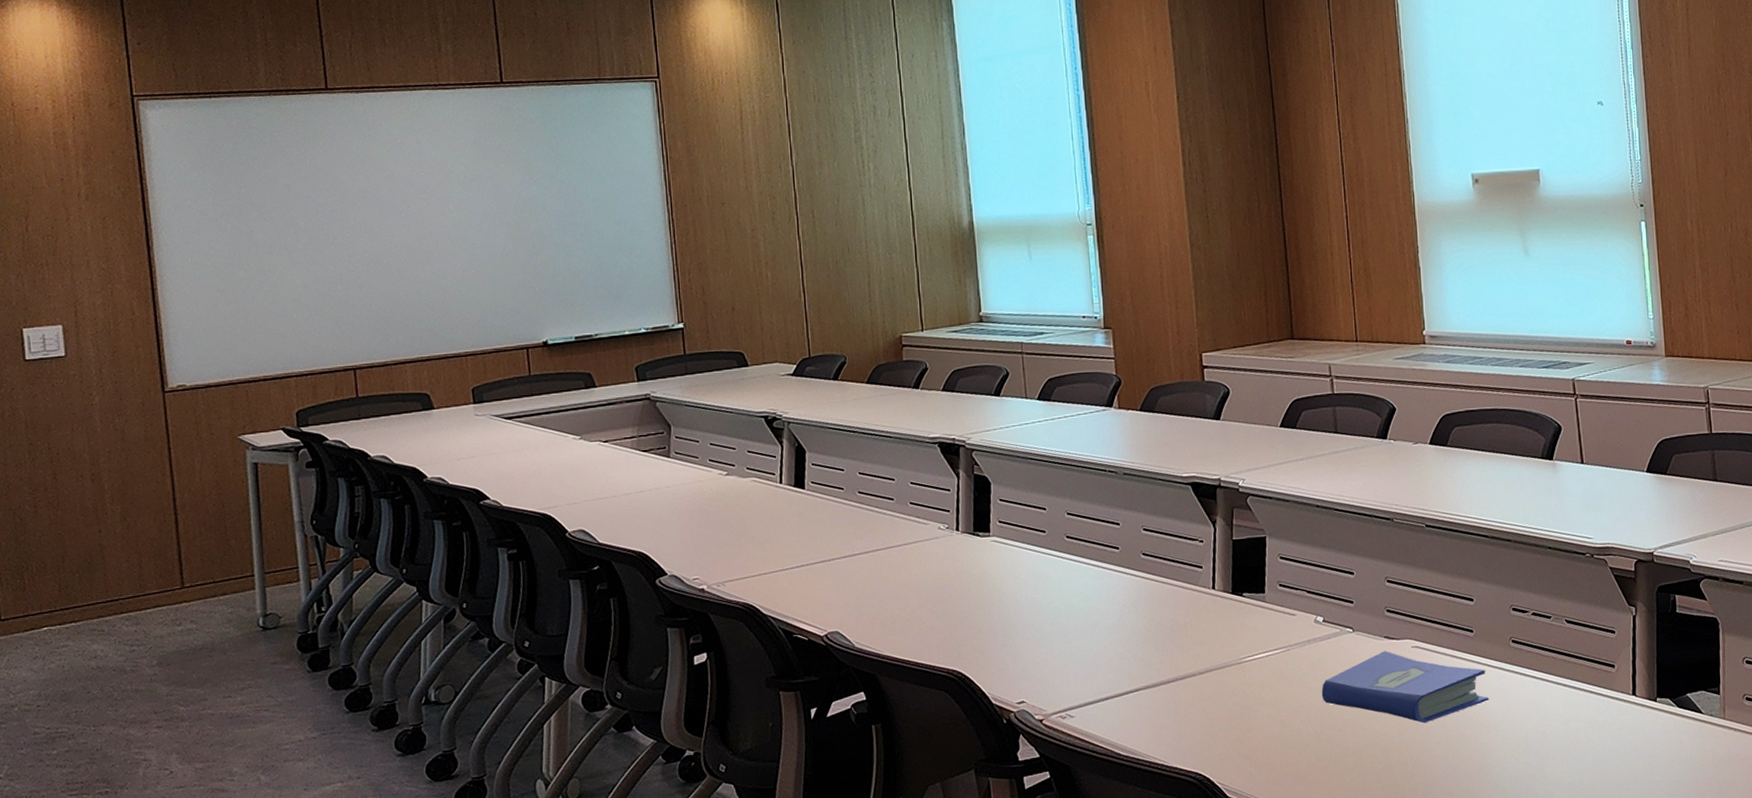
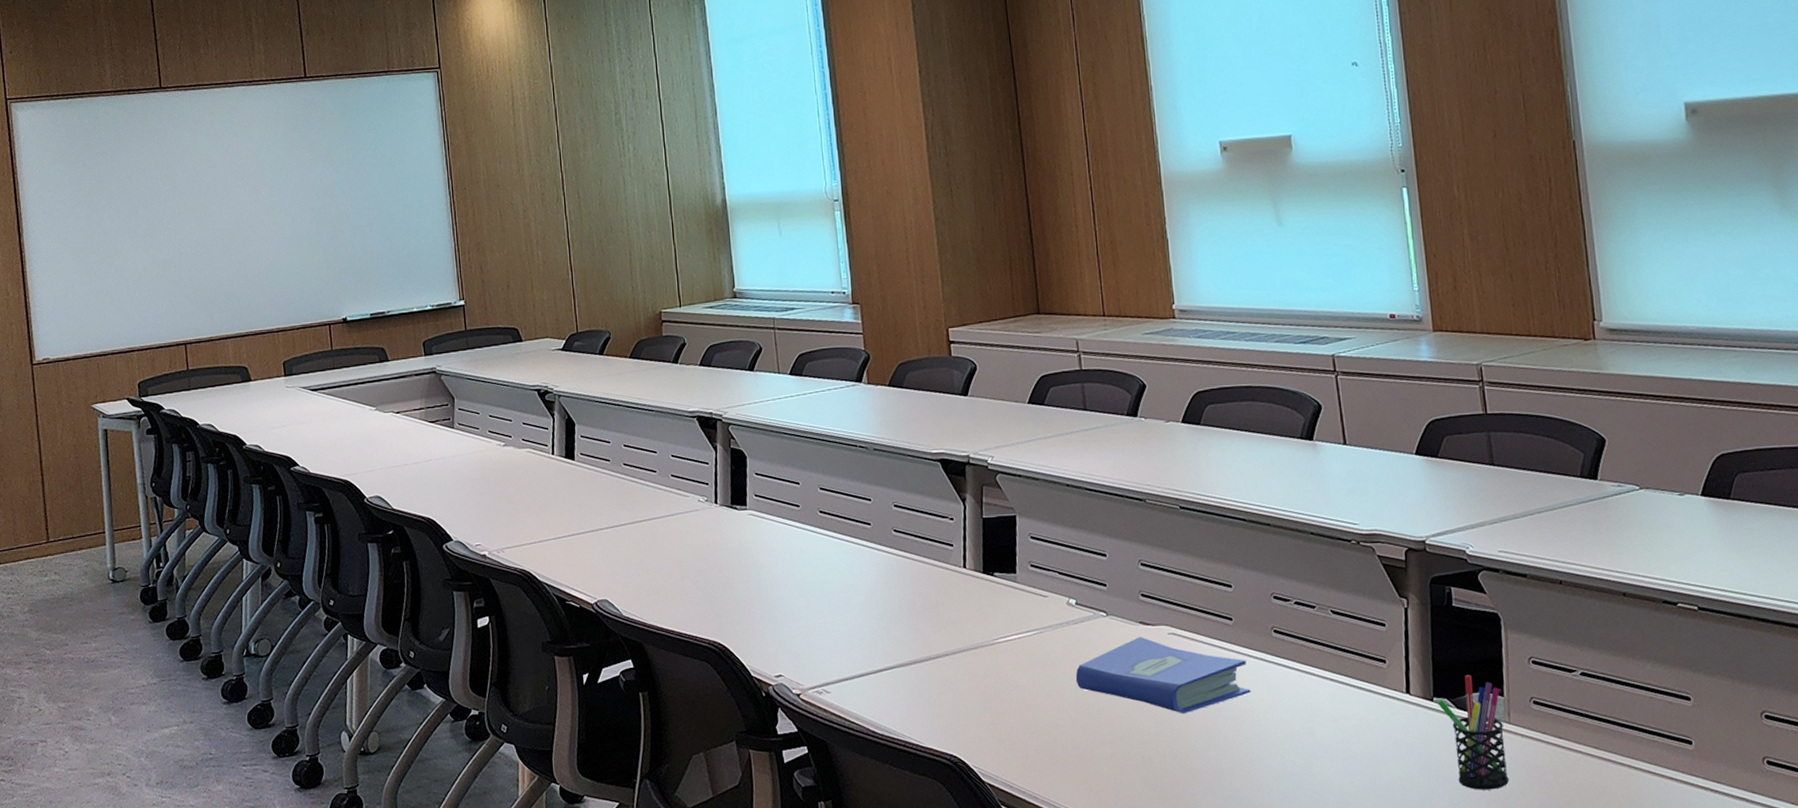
pen holder: none [1660,676,1722,782] -> present [1437,675,1509,790]

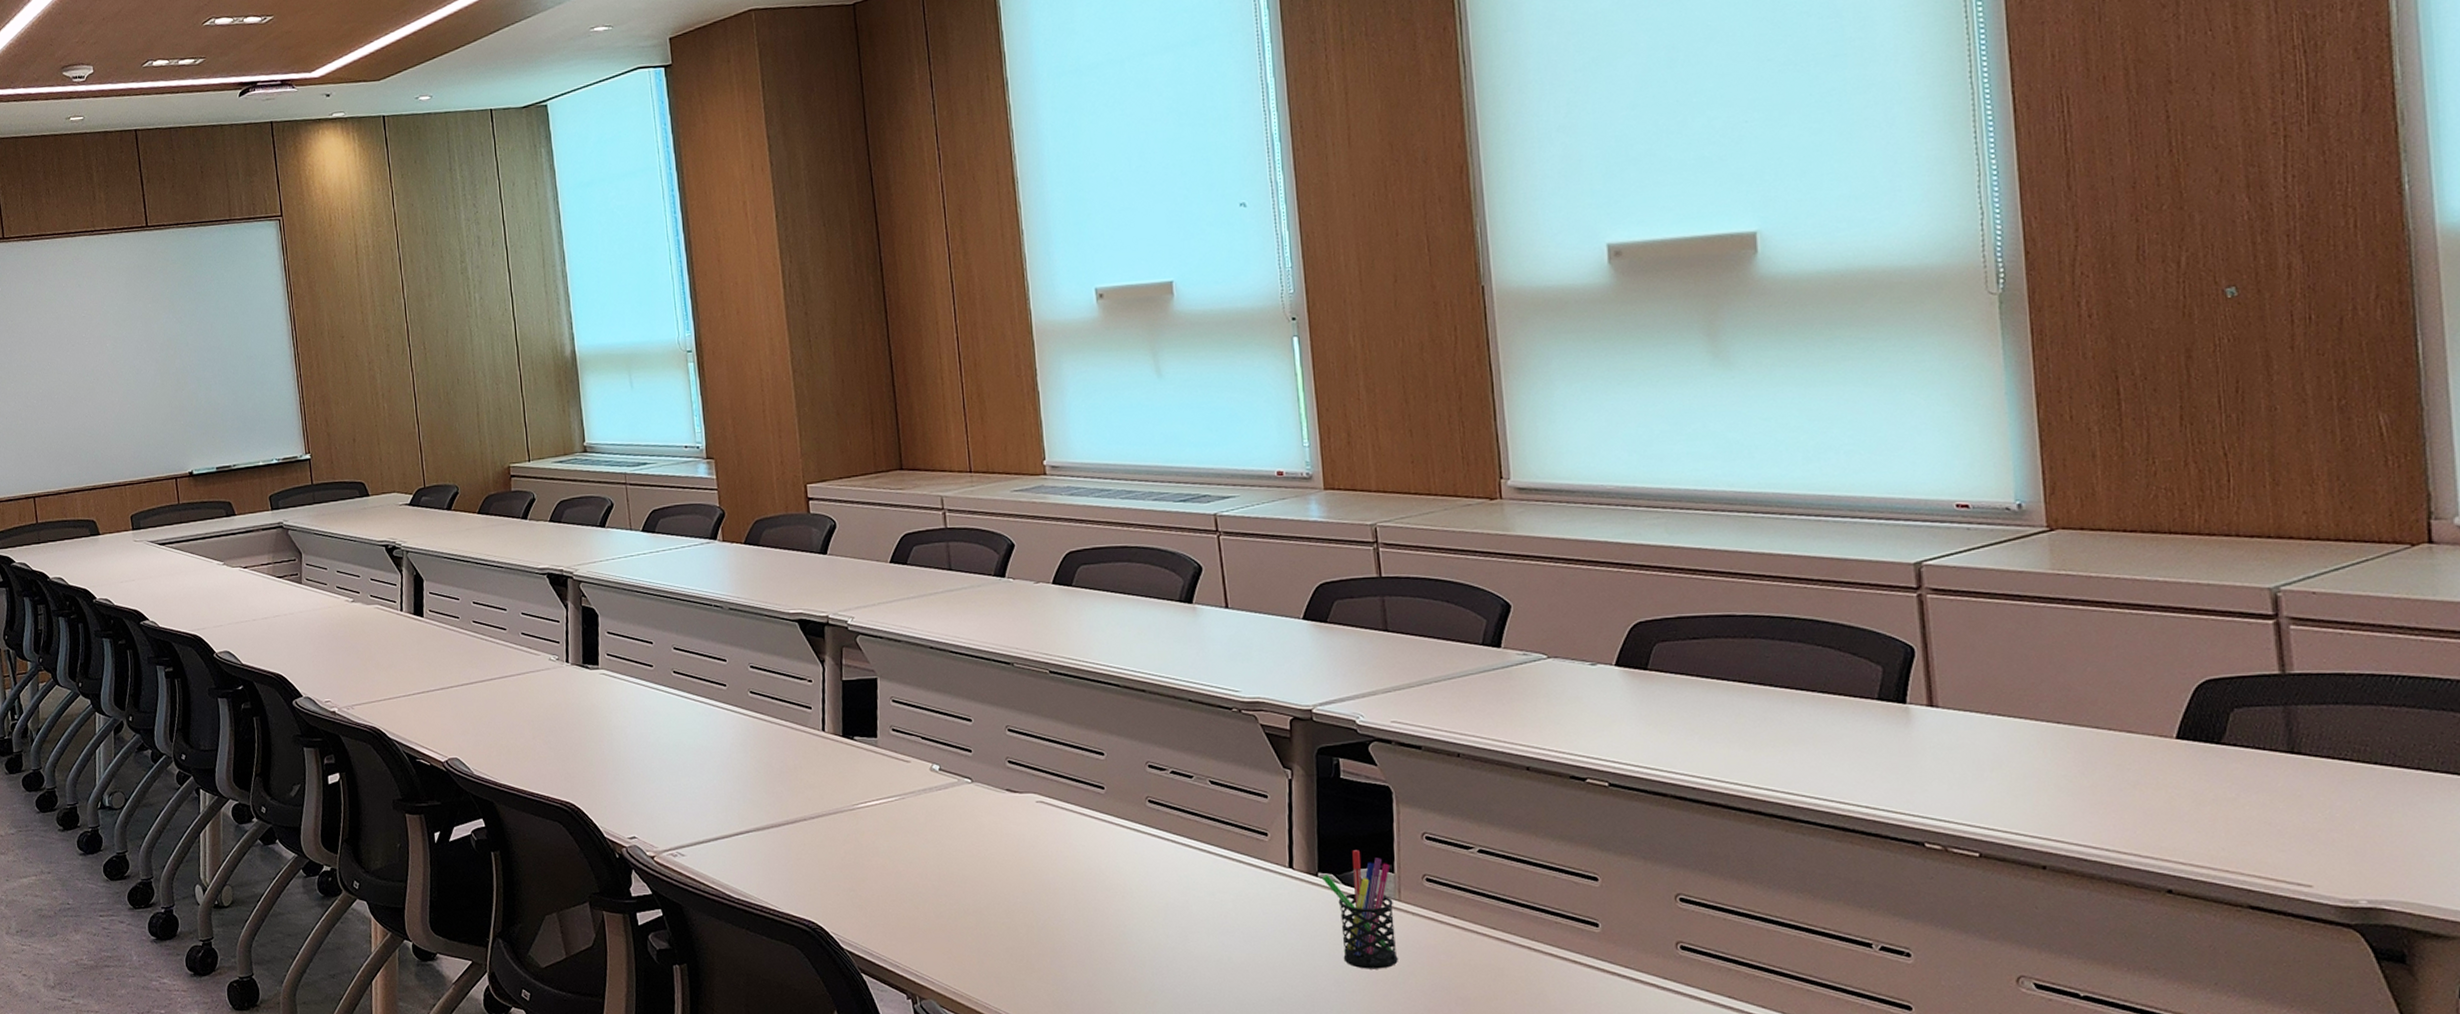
hardcover book: present [1075,637,1251,714] -> none [938,805,1123,885]

